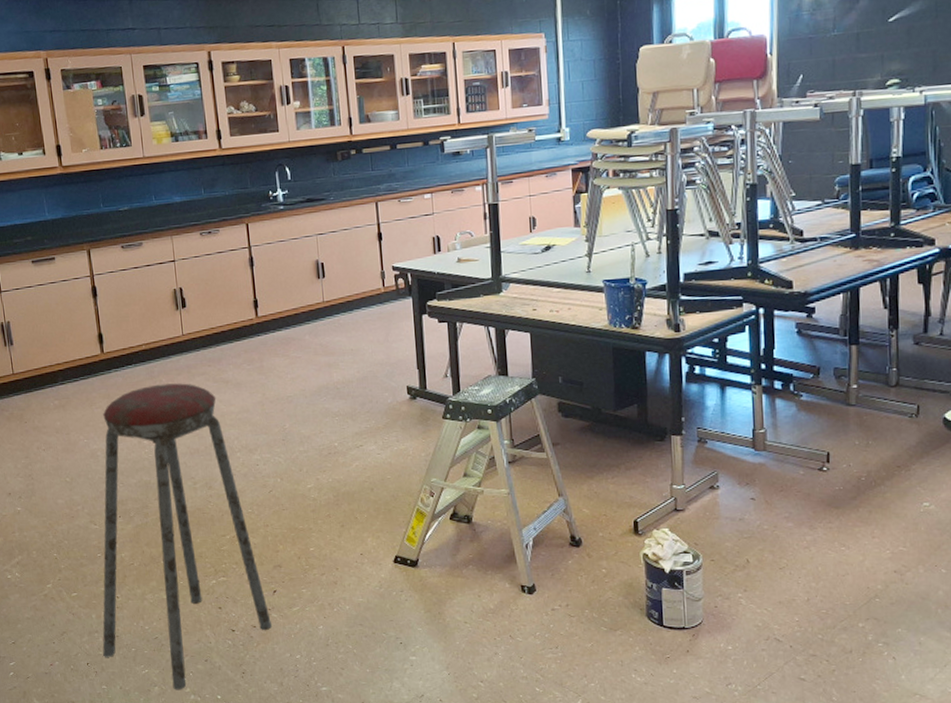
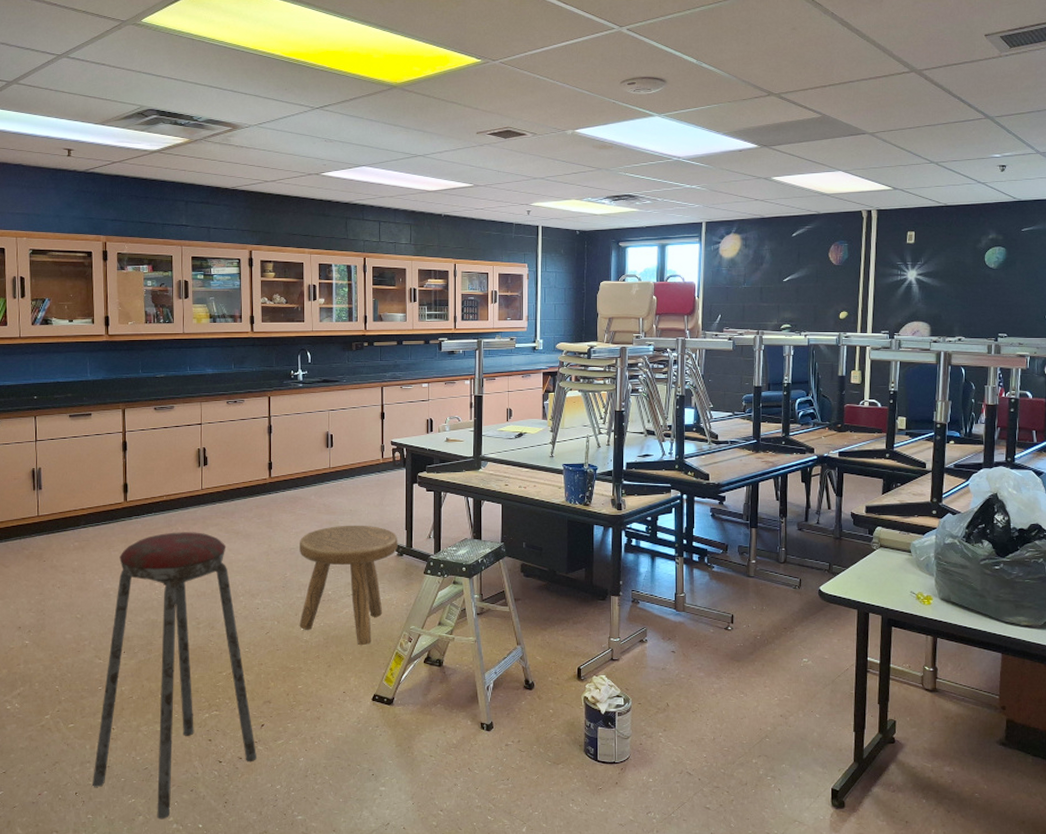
stool: none [297,366,410,503] -> present [299,525,398,646]

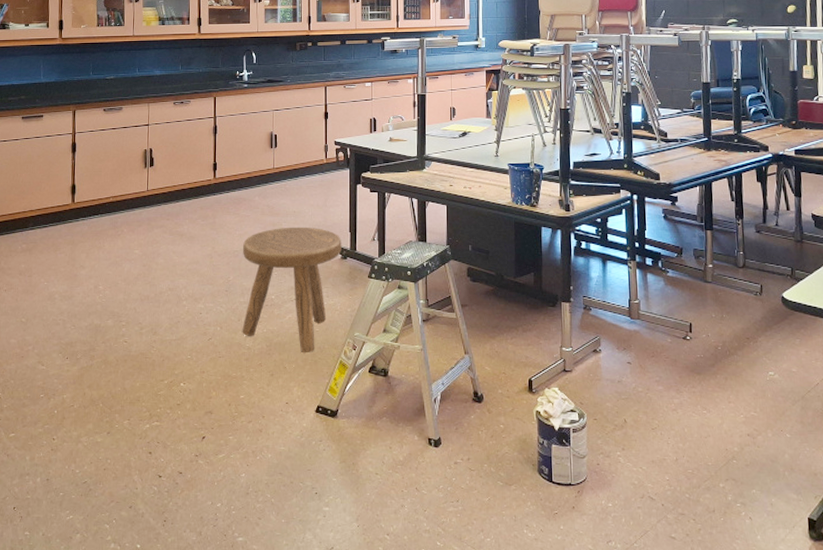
music stool: present [93,532,256,819] -> none [31,234,197,538]

